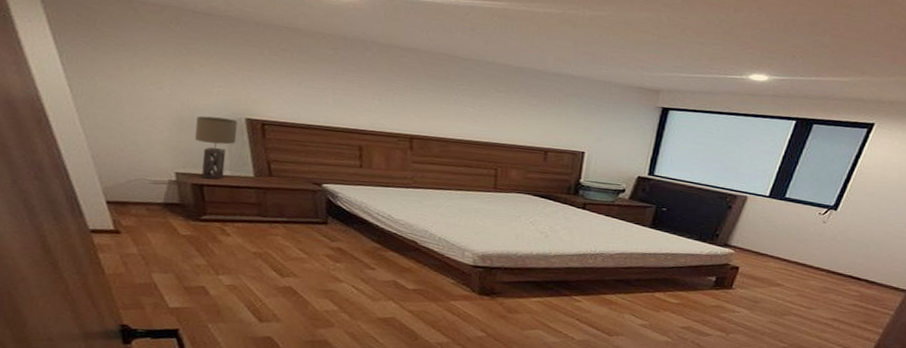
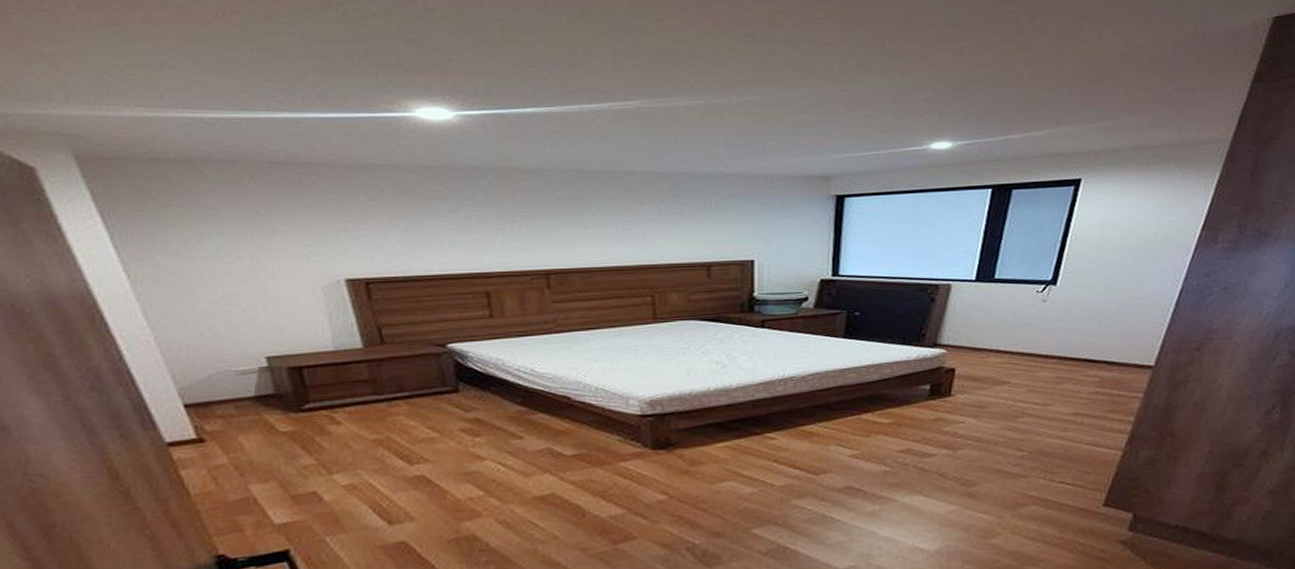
table lamp: present [195,116,238,180] -> none [285,283,337,359]

